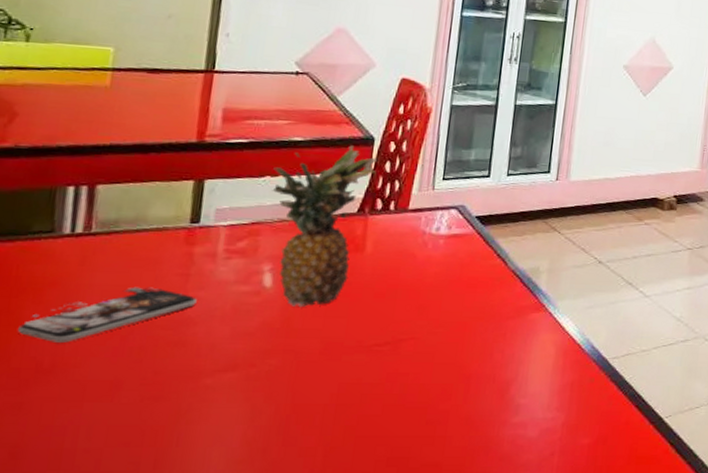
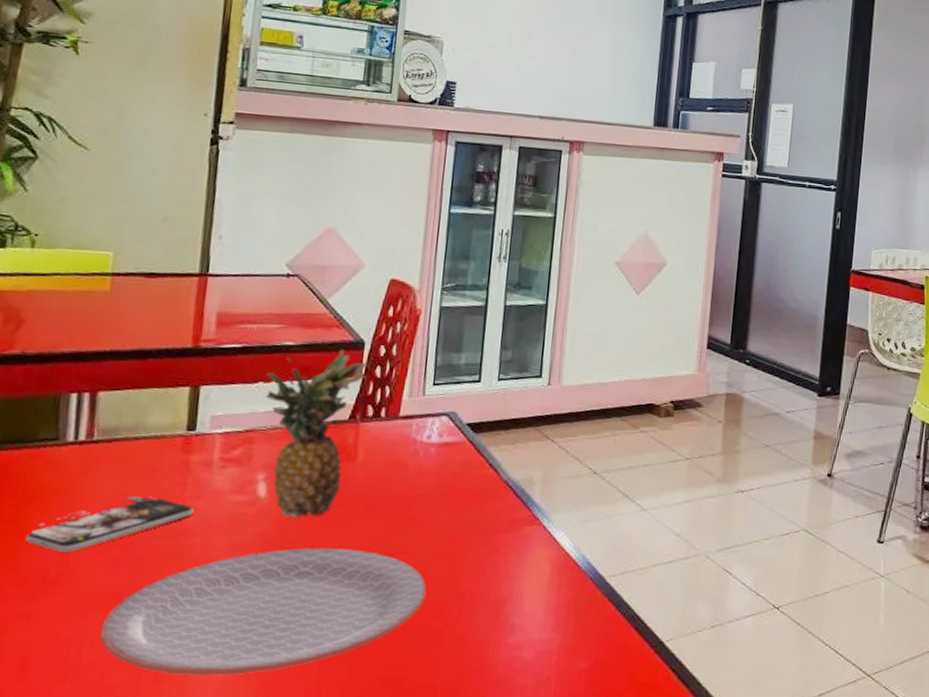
plate: none [97,335,433,460] -> present [100,547,427,676]

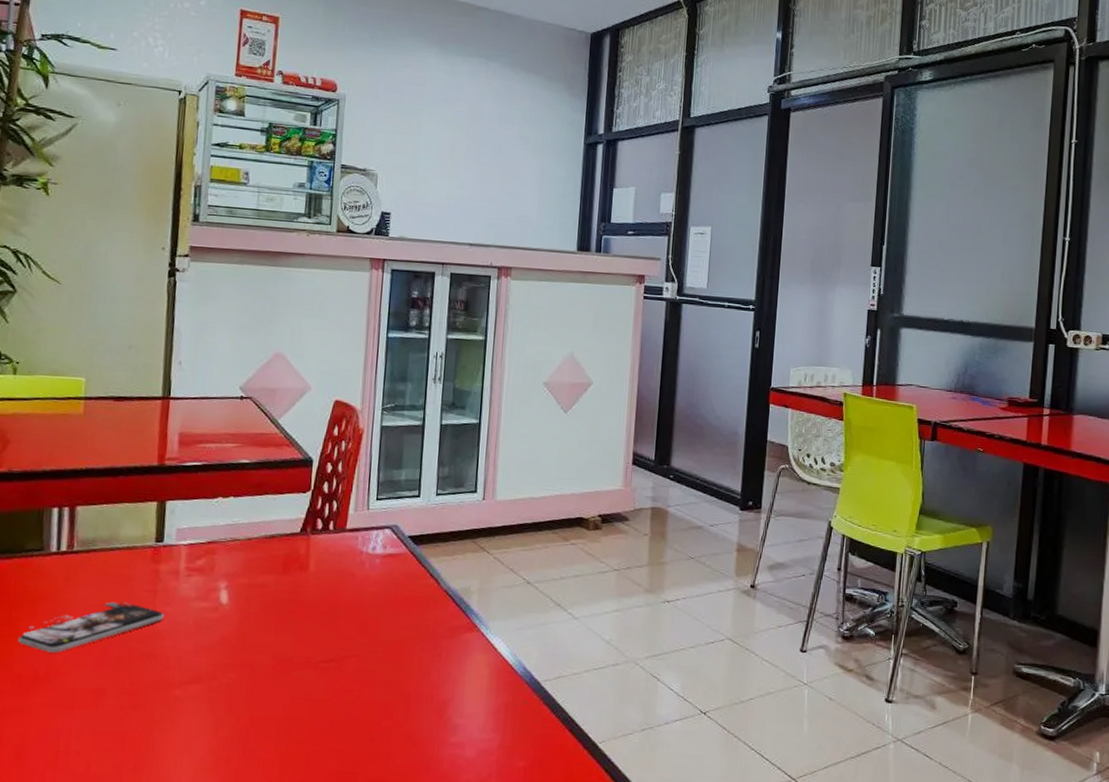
plate: present [100,547,427,676] -> none [85,651,376,767]
fruit: present [265,349,367,518] -> none [224,467,316,623]

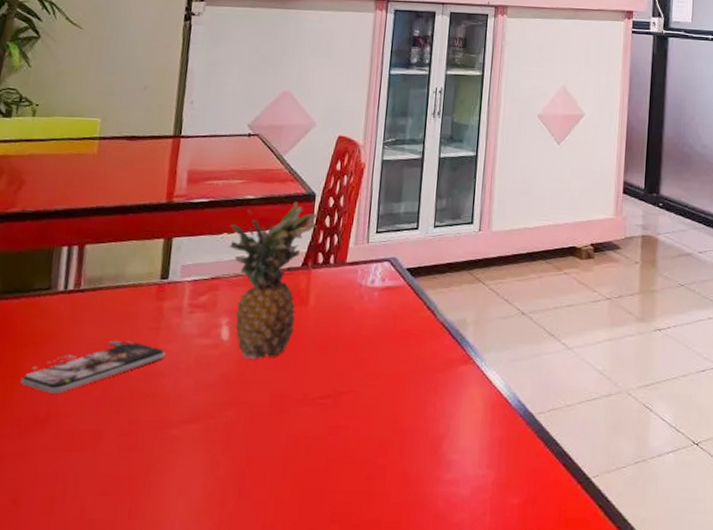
fruit: none [224,467,316,623] -> present [228,202,318,359]

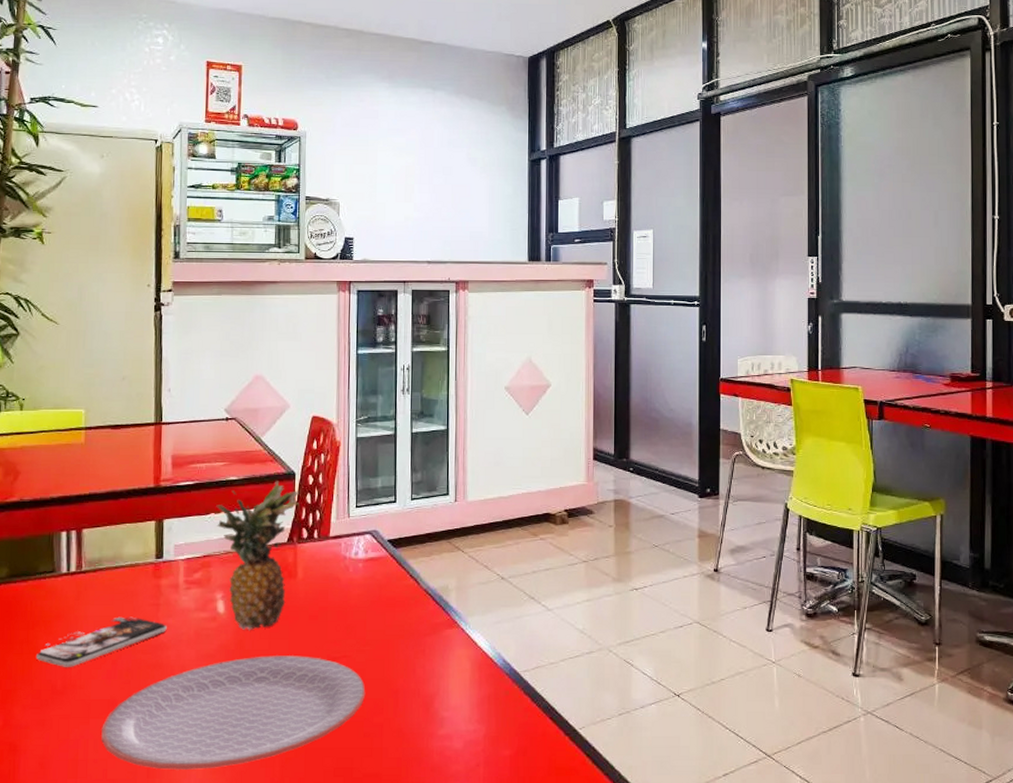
plate: none [82,387,371,511] -> present [101,655,366,770]

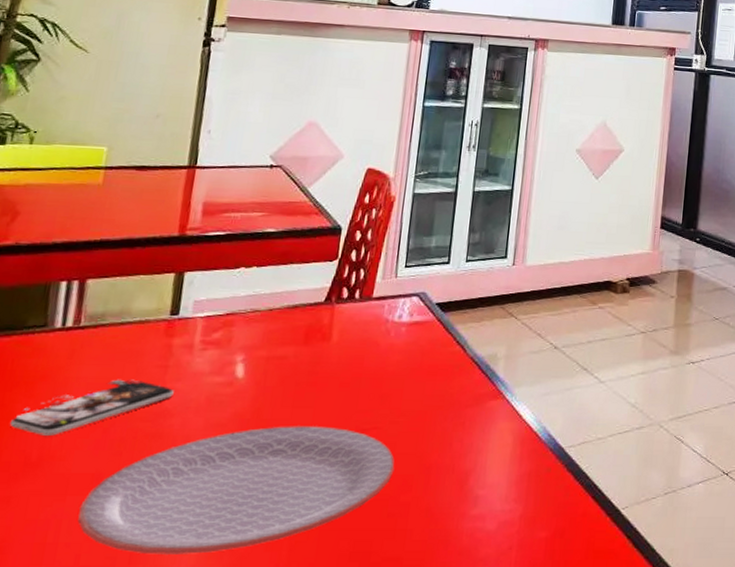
fruit: present [216,481,299,630] -> none [246,235,343,397]

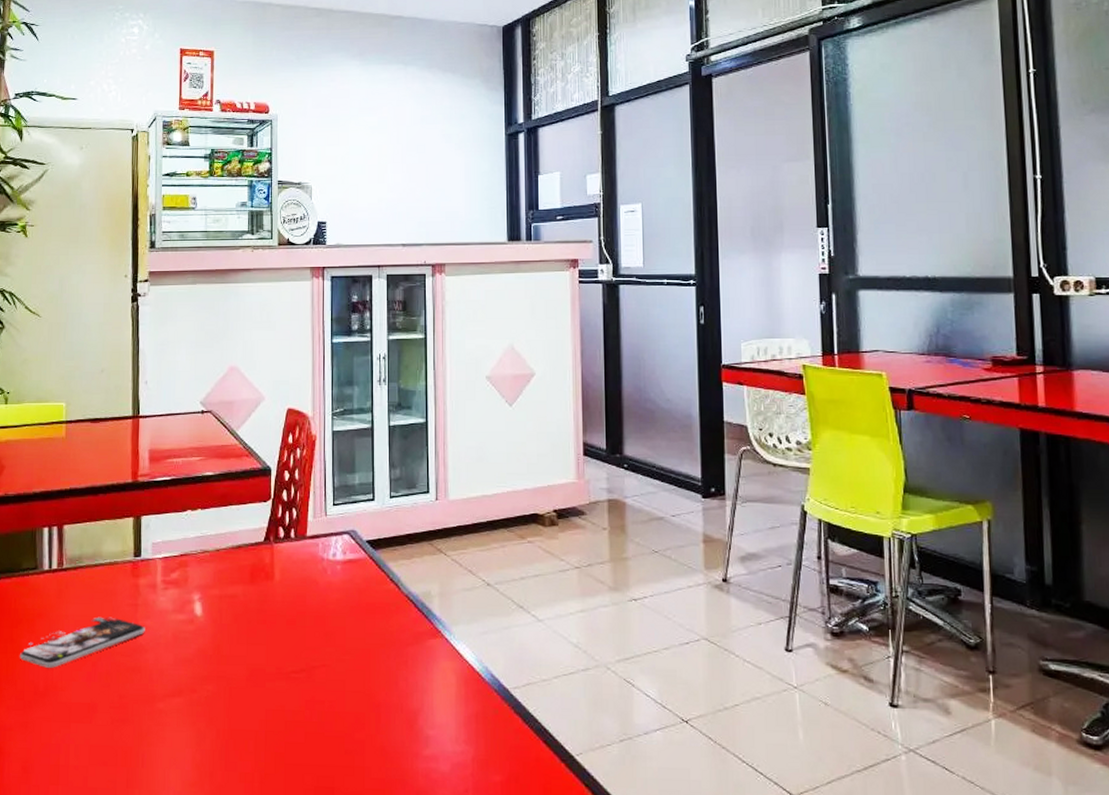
plate: present [78,426,395,555] -> none [82,662,346,782]

